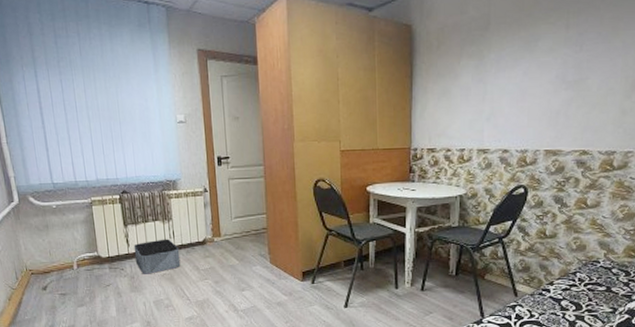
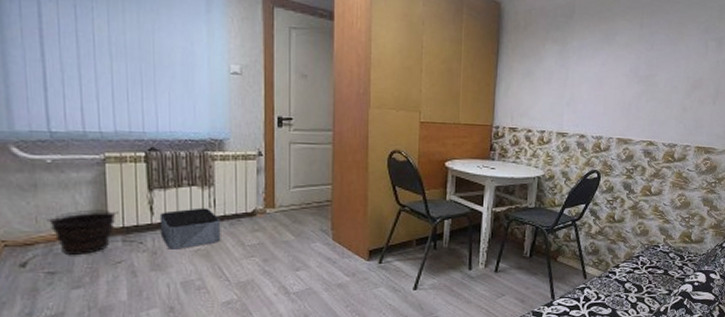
bucket: none [57,243,105,280] -> present [47,209,119,255]

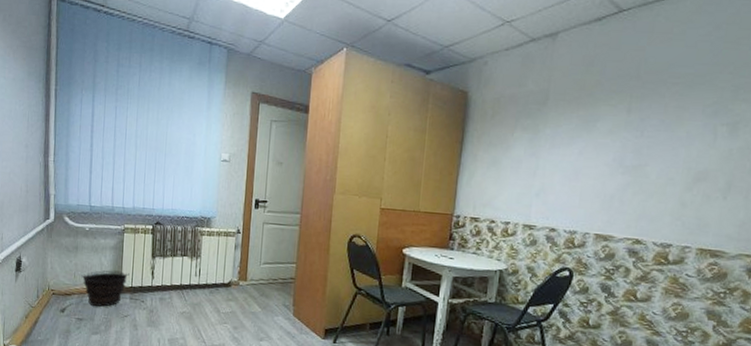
storage bin: present [159,208,221,250] -> none [157,275,203,310]

